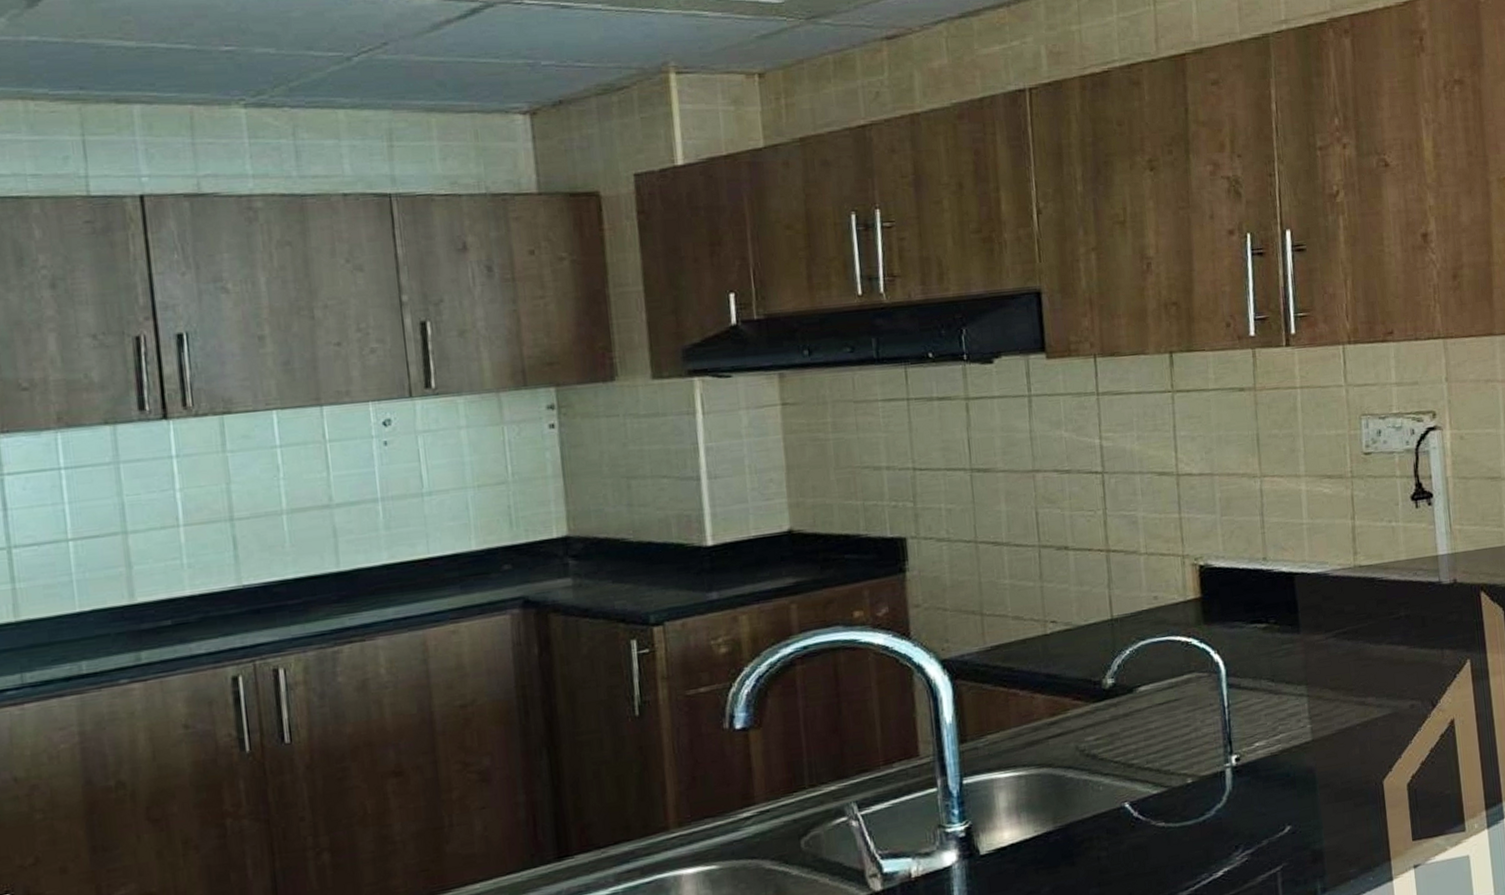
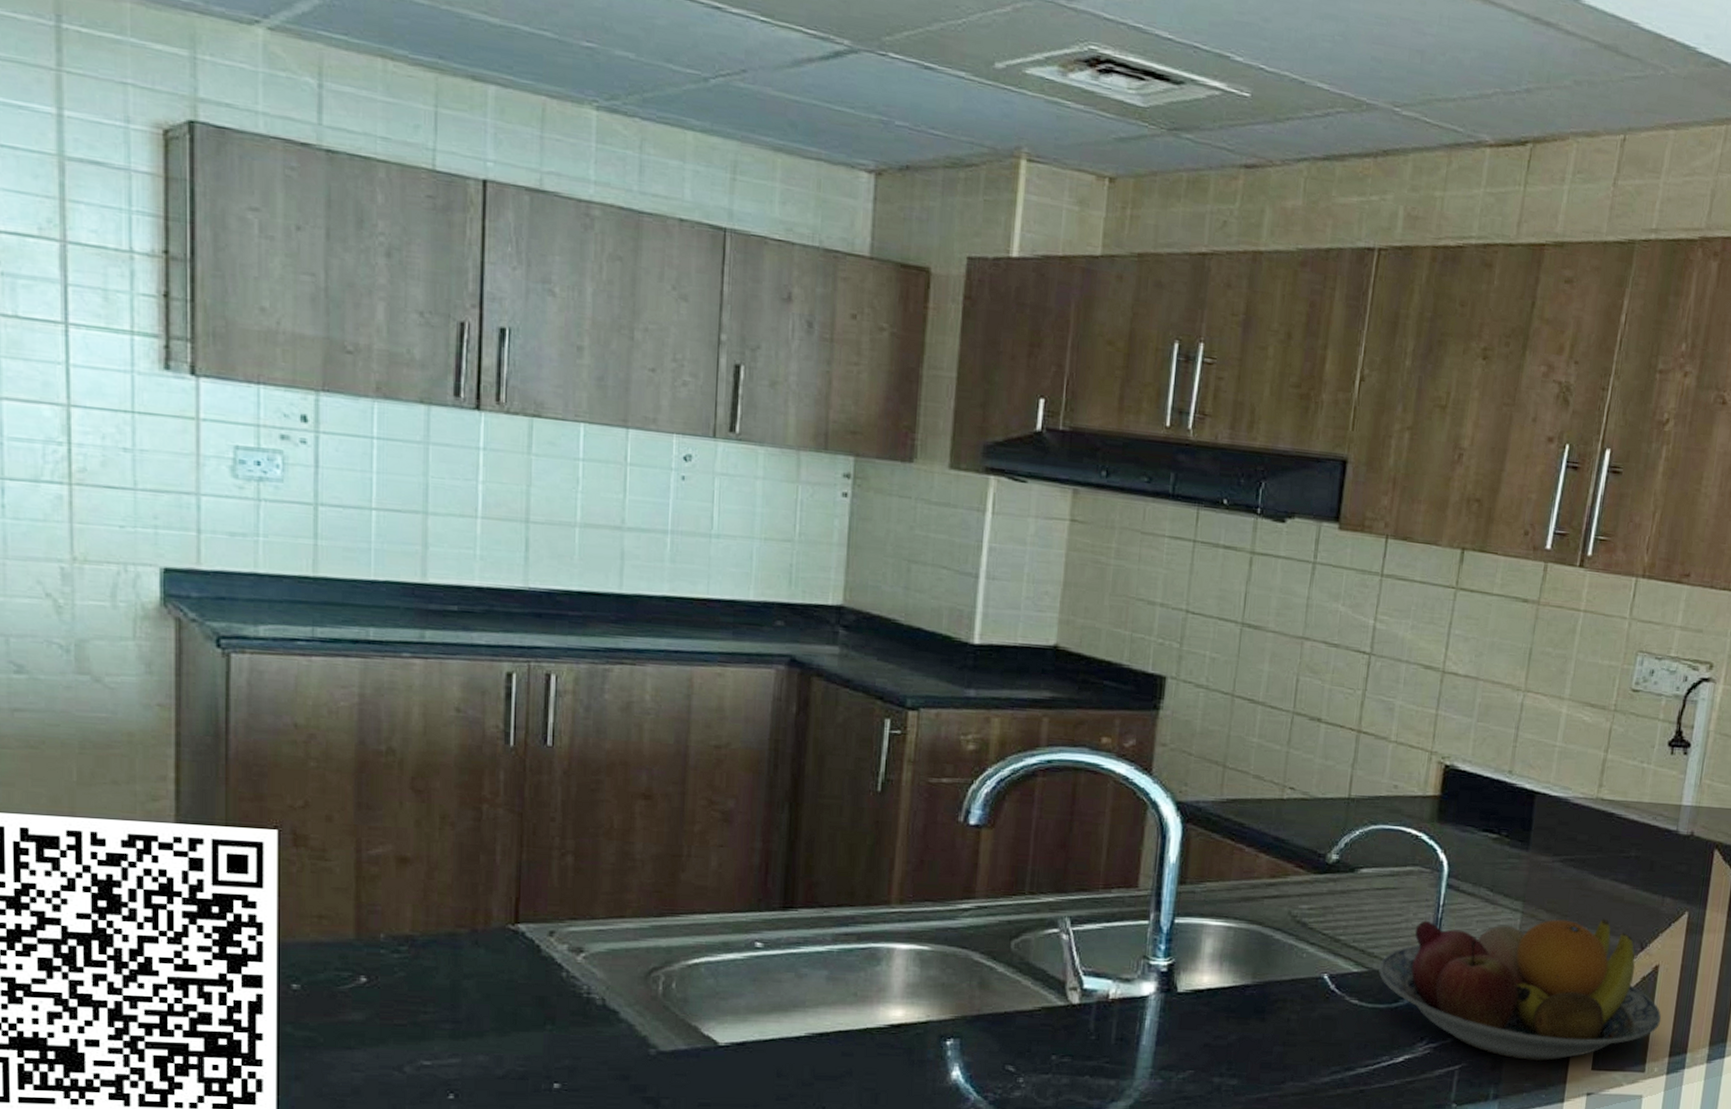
fruit bowl: none [1178,684,1470,847] -> present [1379,918,1662,1062]

